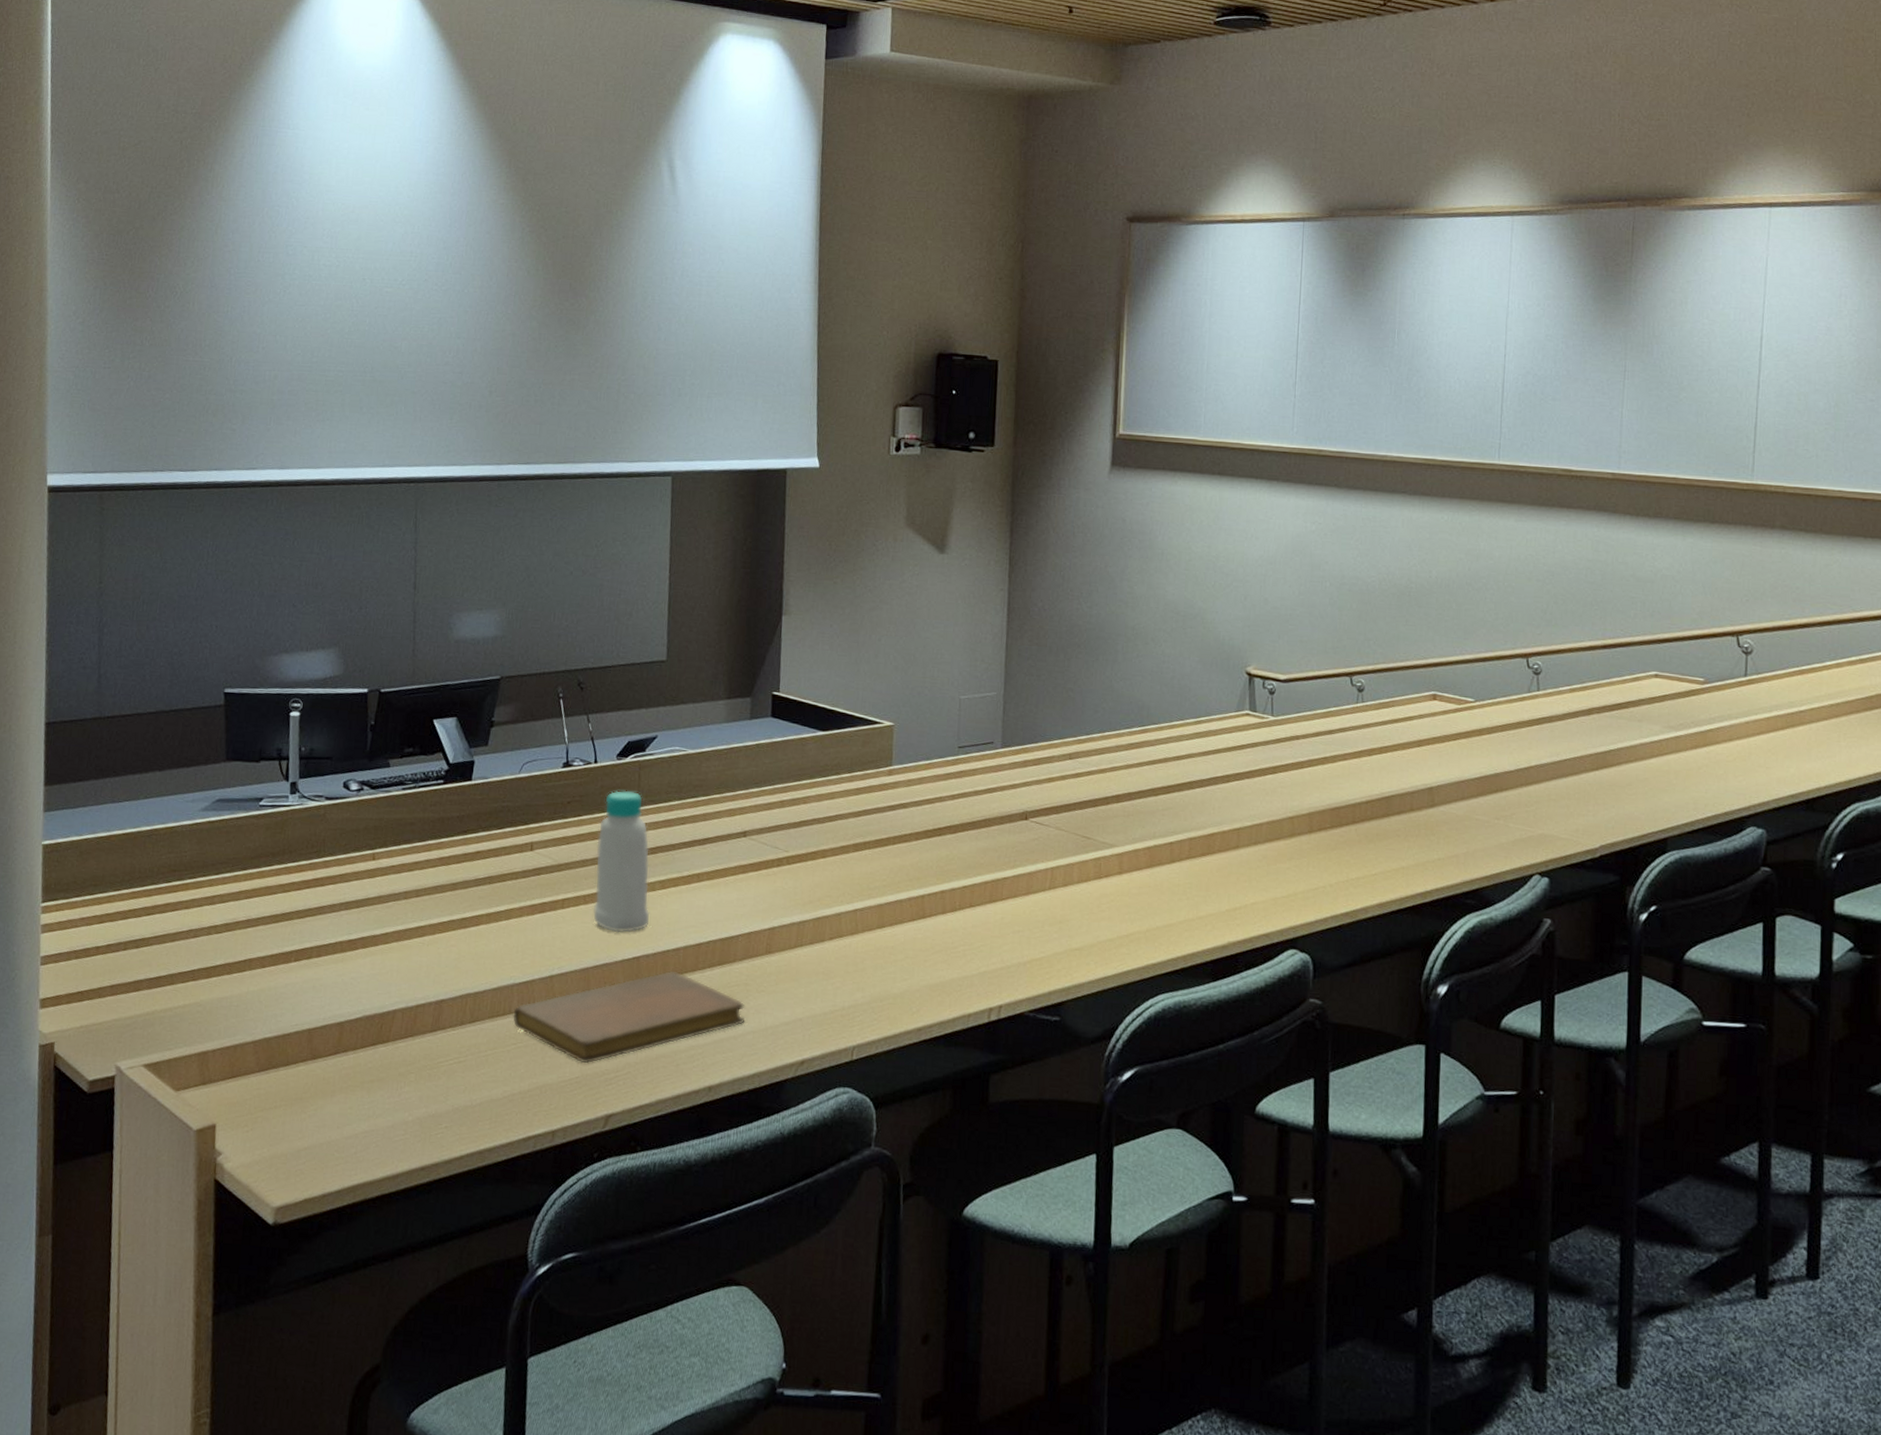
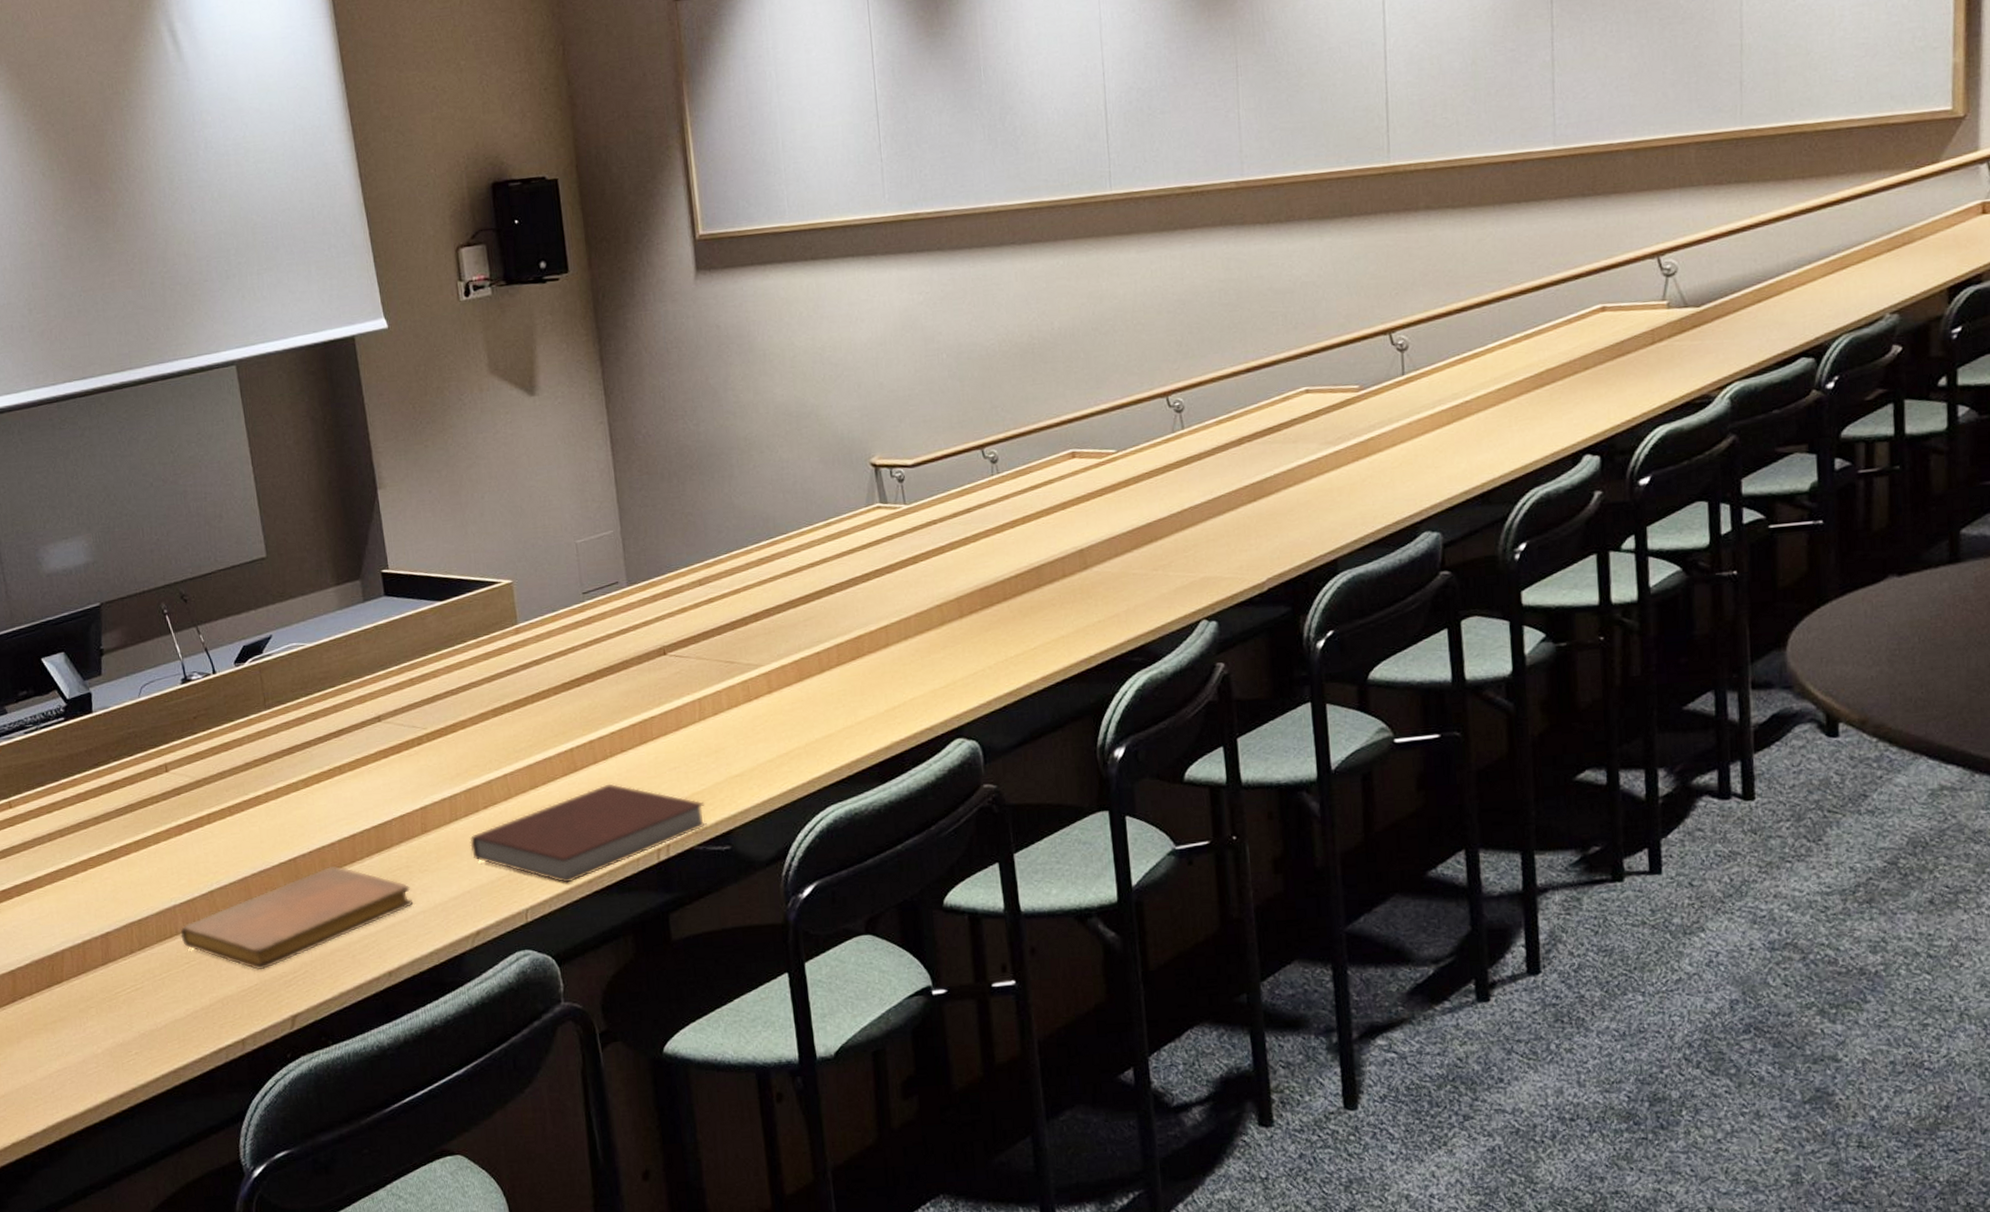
bottle: present [593,790,650,933] -> none [230,696,300,838]
notebook: none [810,935,1042,1028] -> present [470,783,707,883]

